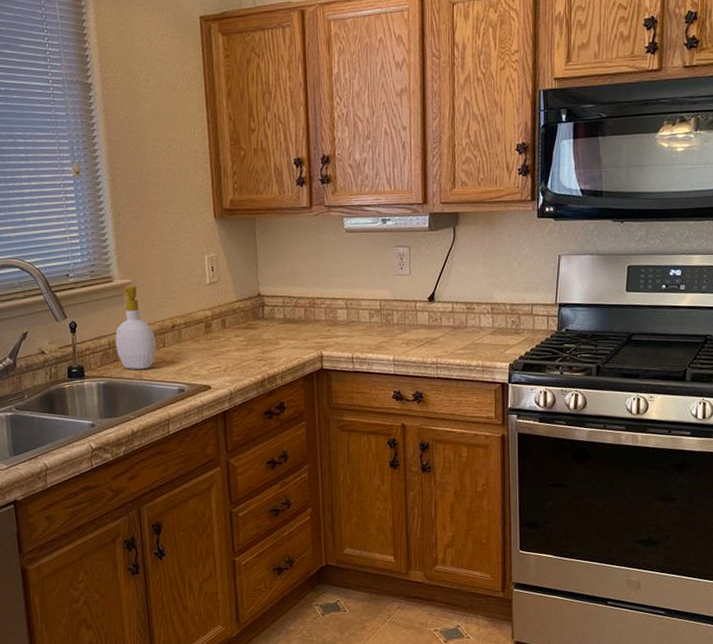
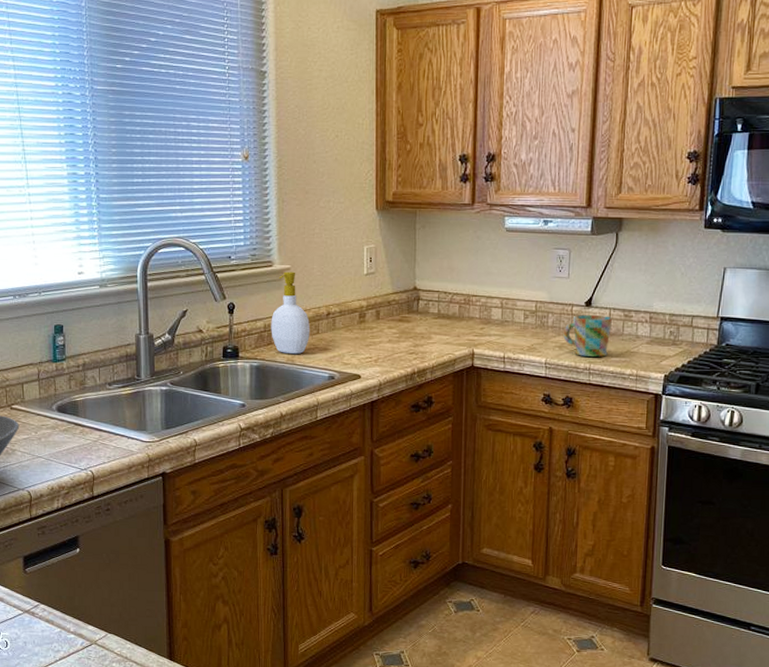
mug: none [409,310,455,351] -> present [563,315,612,357]

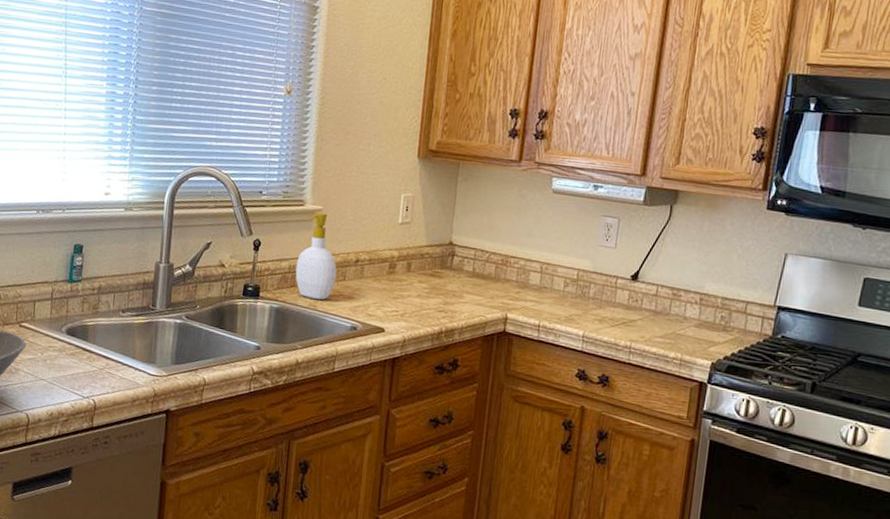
mug: present [563,315,612,357] -> none [604,288,659,336]

